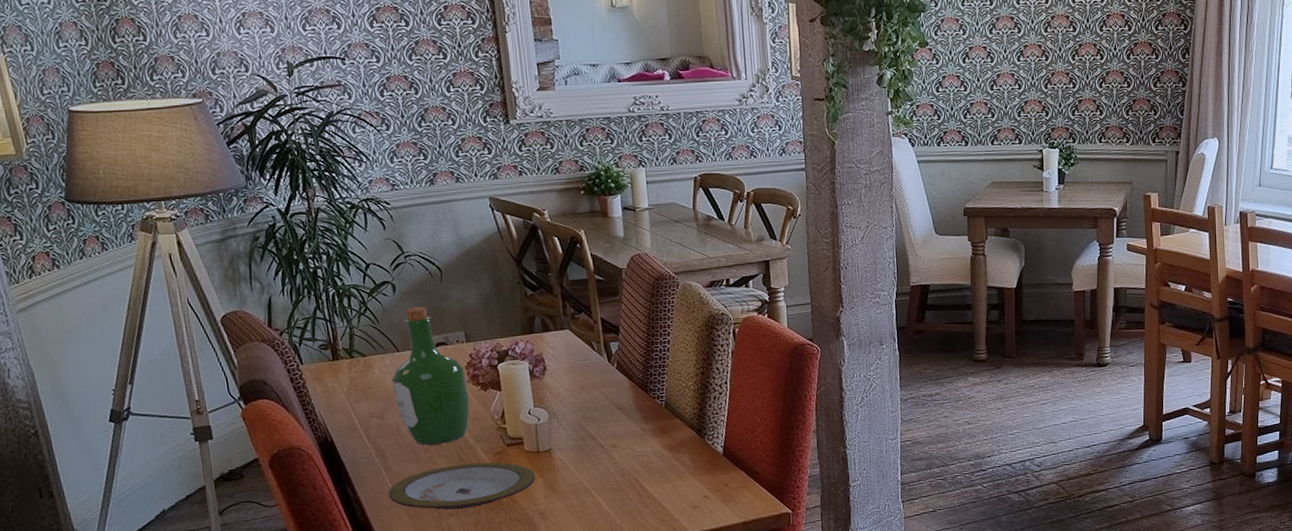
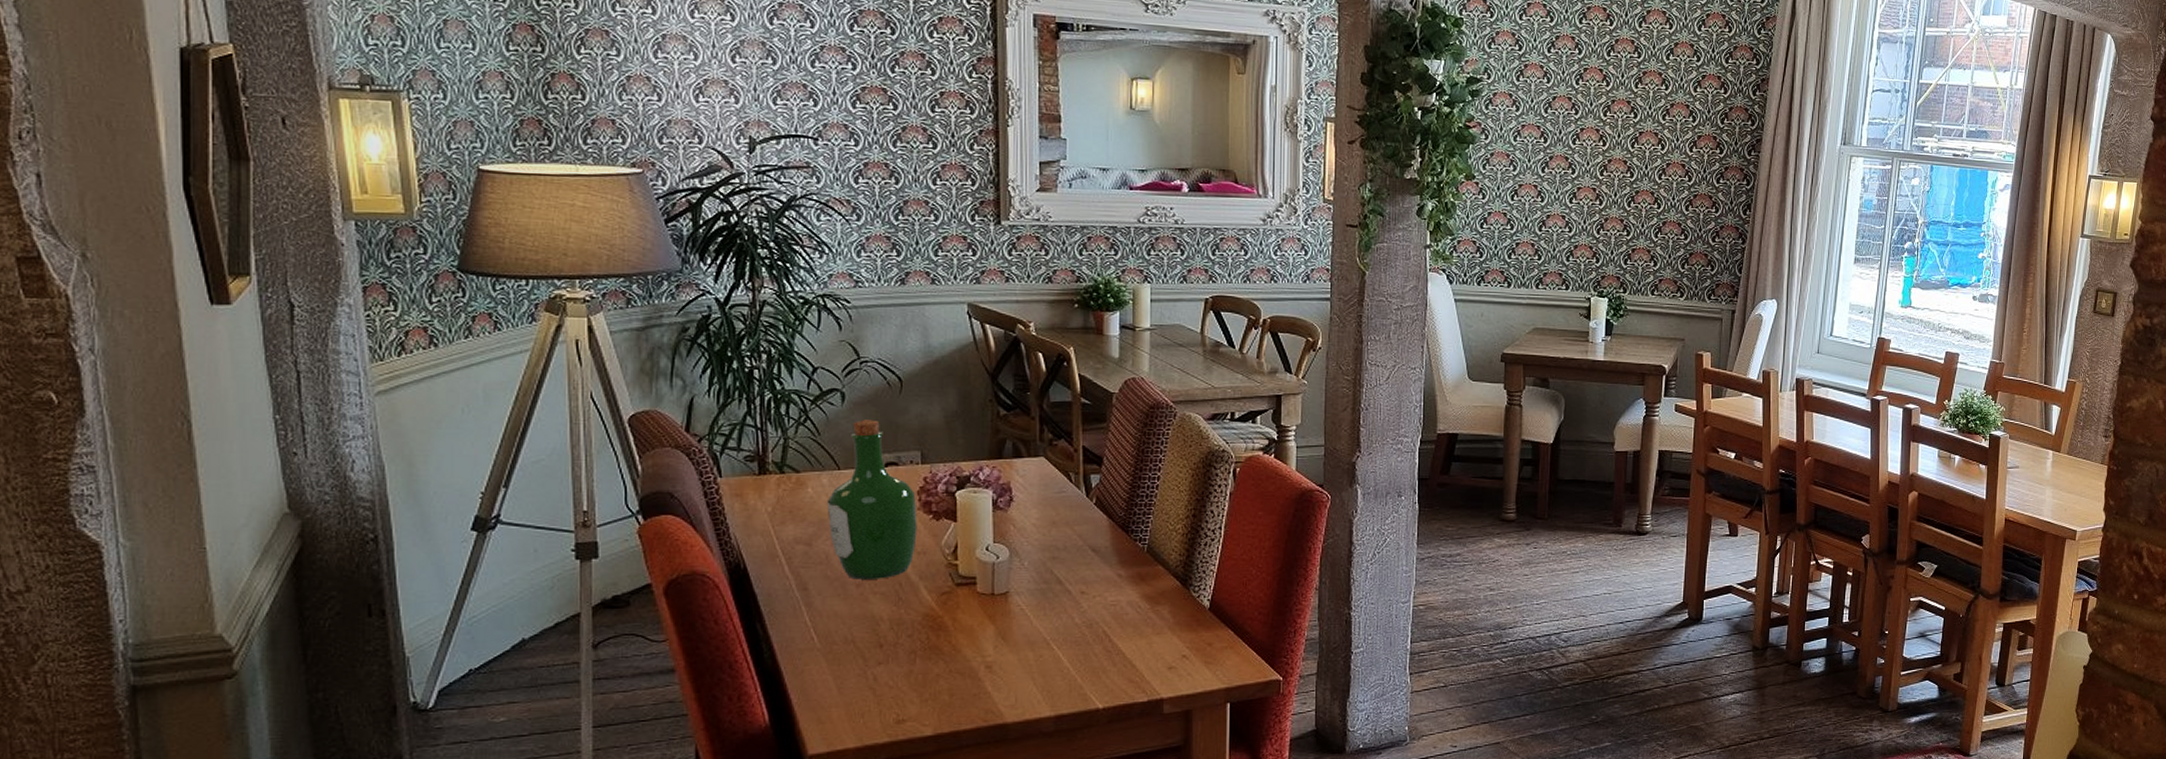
plate: present [388,462,536,510] -> none [806,603,987,657]

